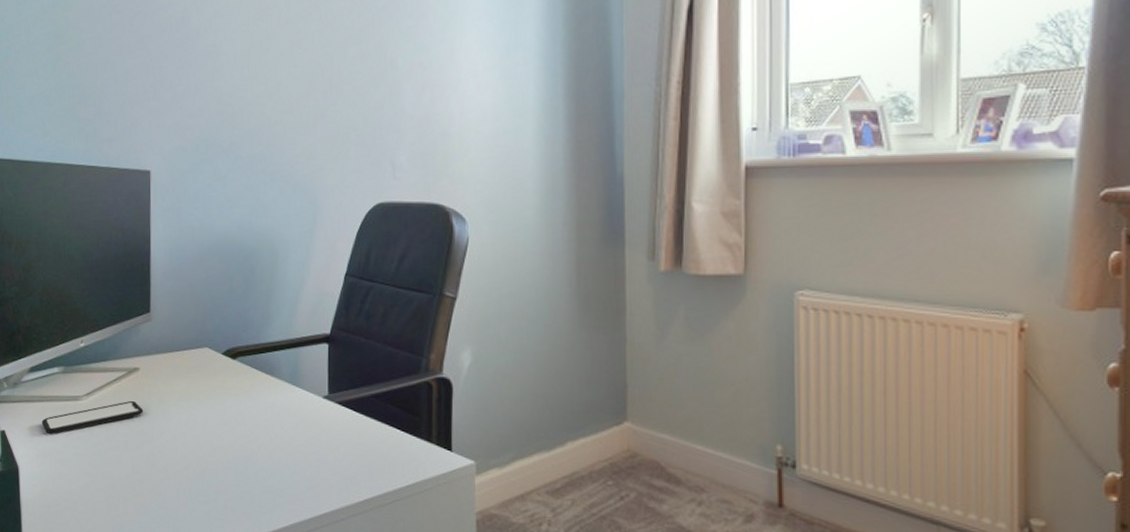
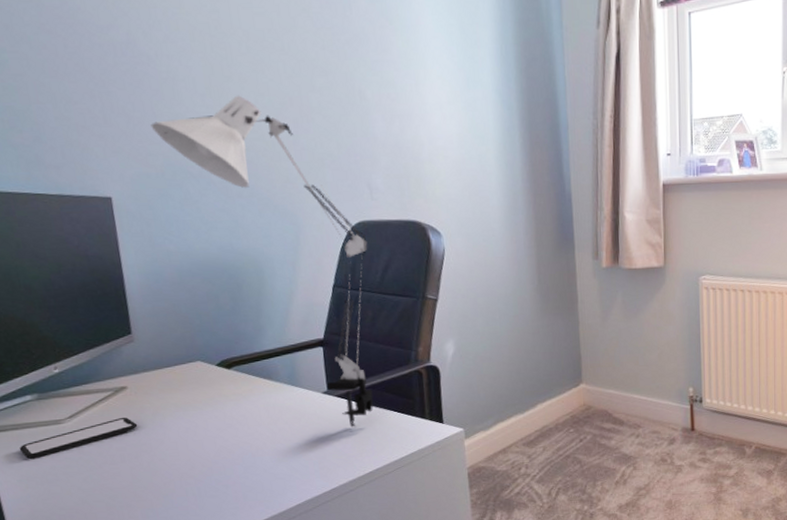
desk lamp: none [192,67,385,442] -> present [150,95,374,427]

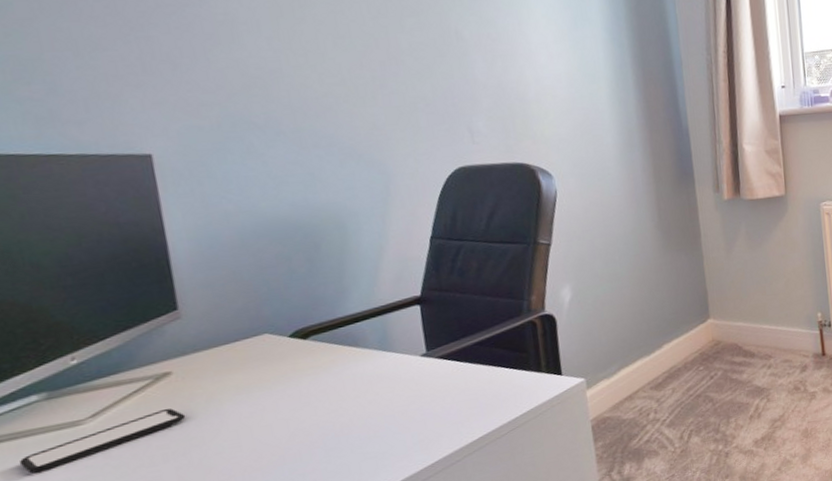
desk lamp: present [150,95,374,427] -> none [203,38,482,391]

